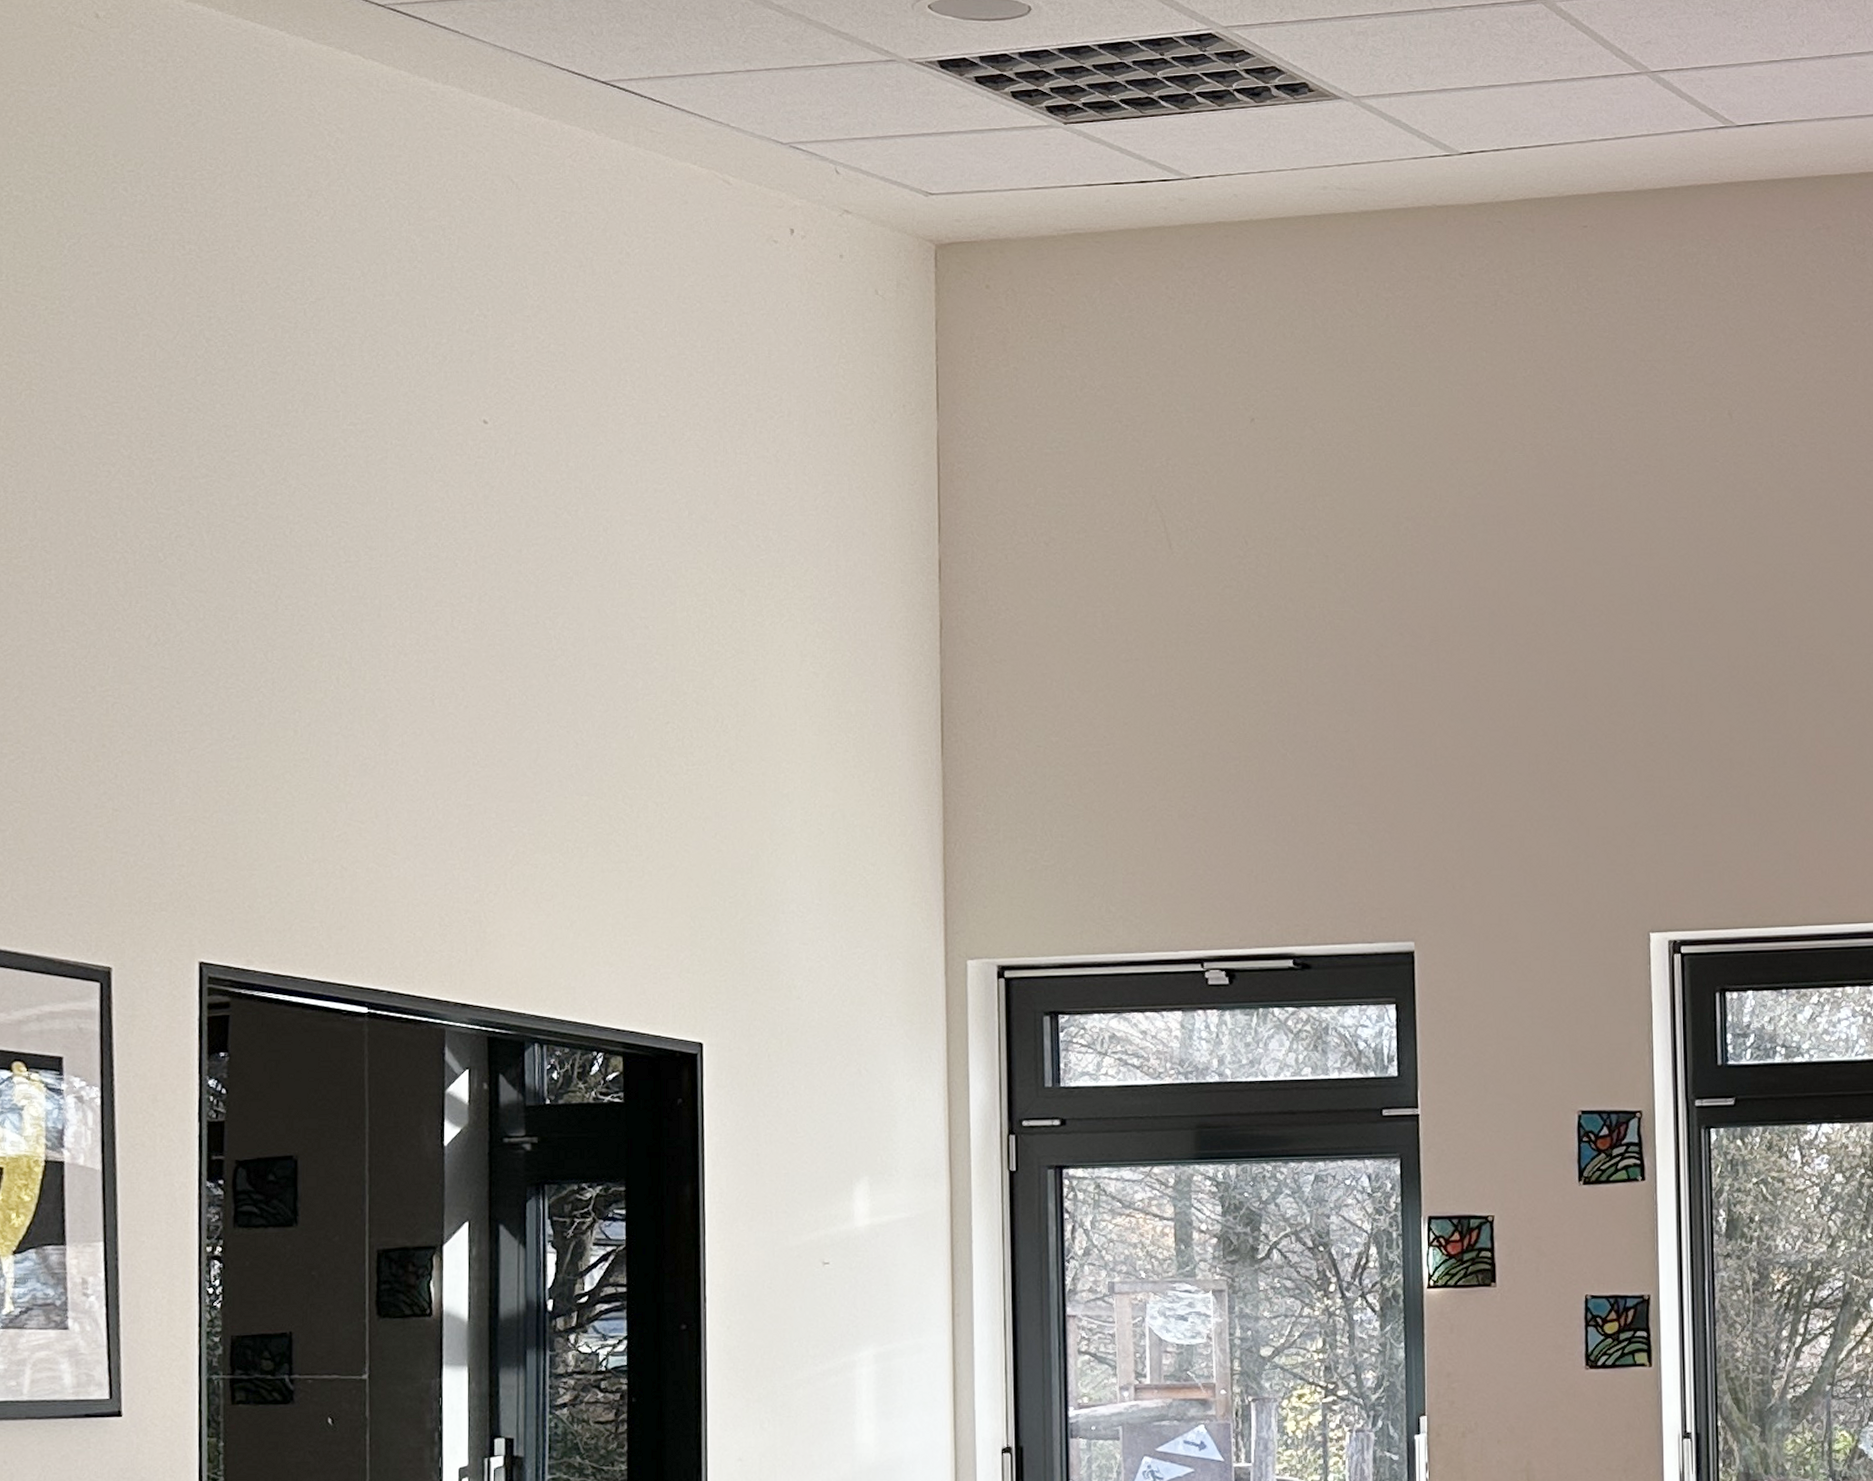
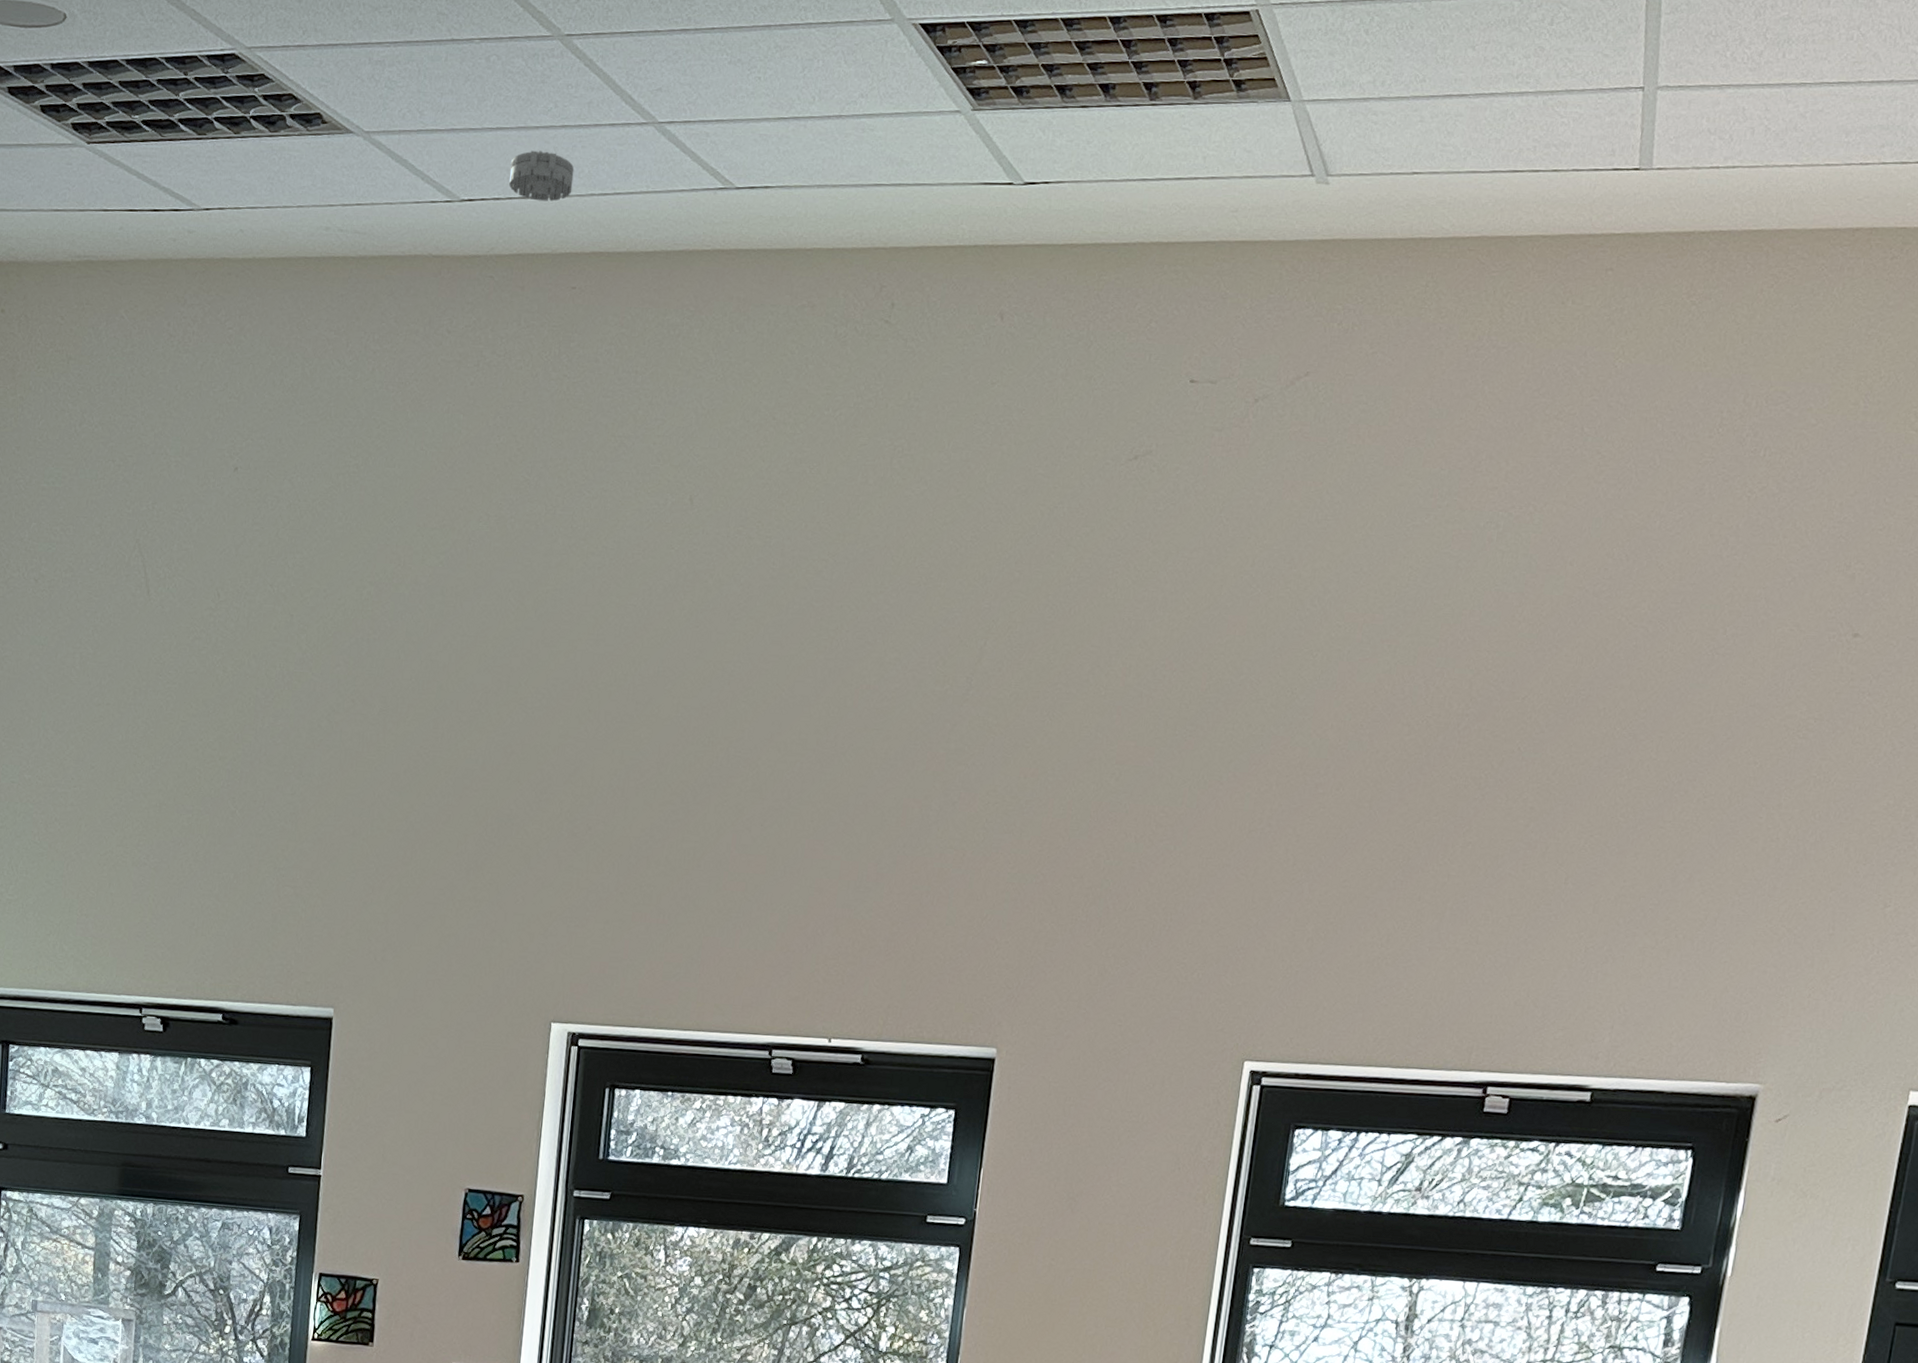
smoke detector: none [1506,104,1572,150] -> present [509,150,574,202]

